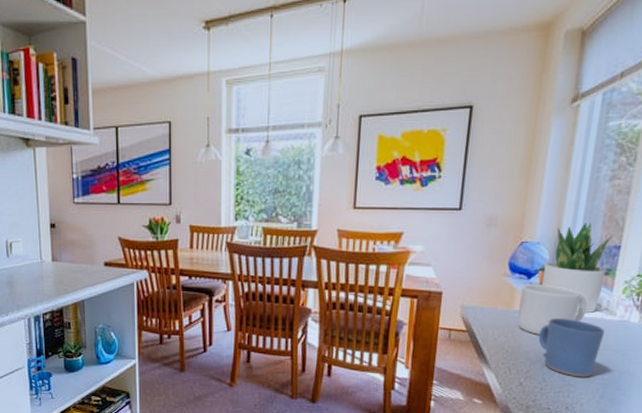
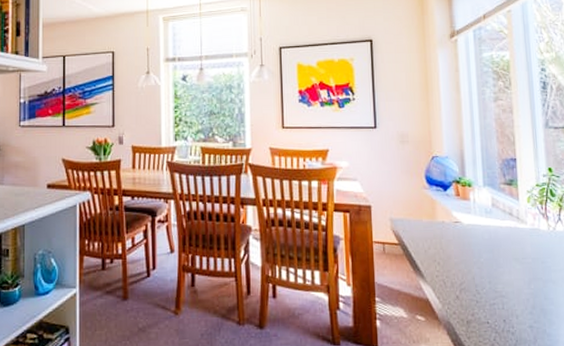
mug: present [517,284,588,335] -> none [441,195,501,245]
mug: present [538,319,606,377] -> none [464,228,522,288]
planter: present [542,223,615,313] -> none [456,138,510,222]

